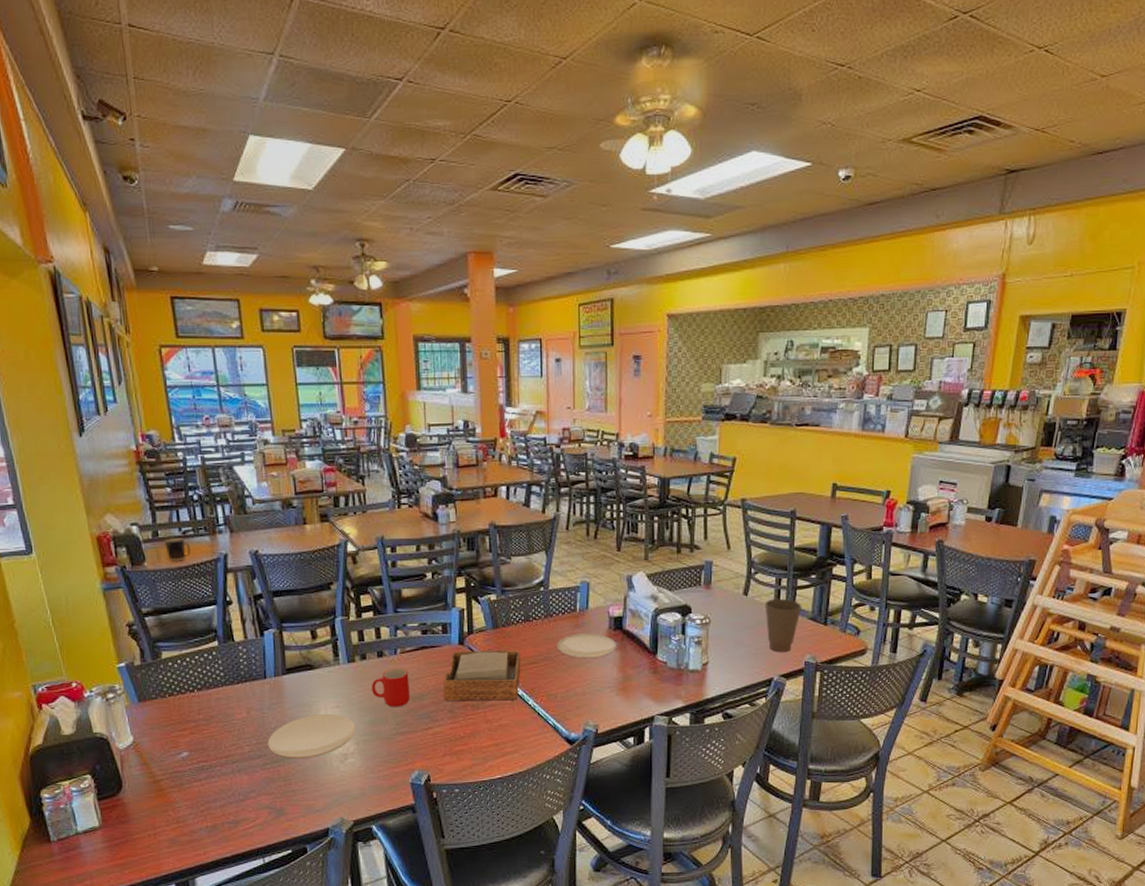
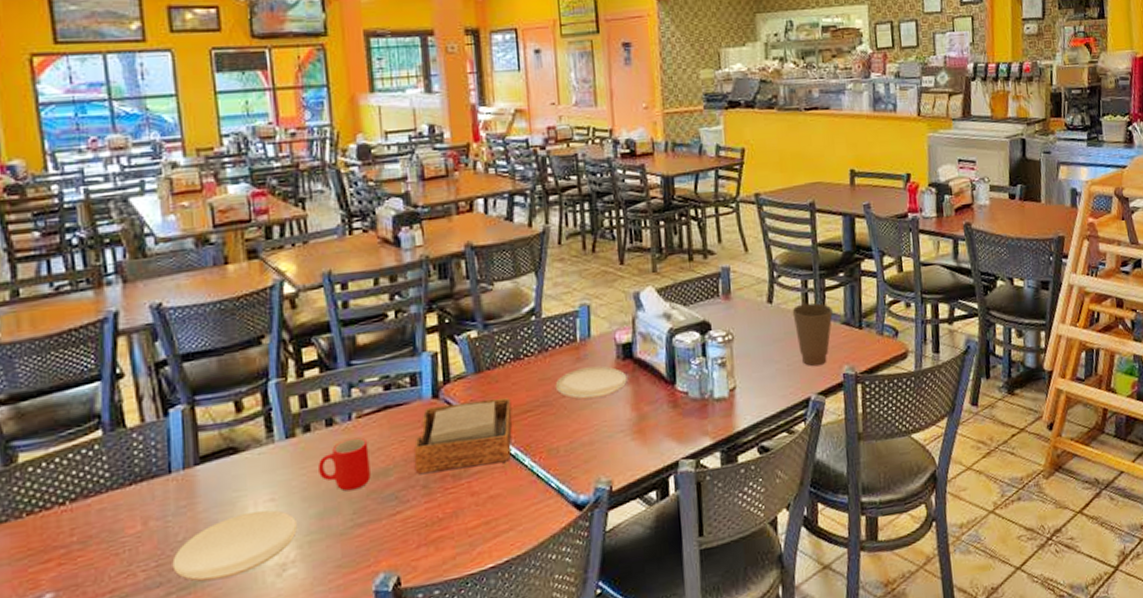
mug: present [164,538,191,562] -> none [28,296,65,329]

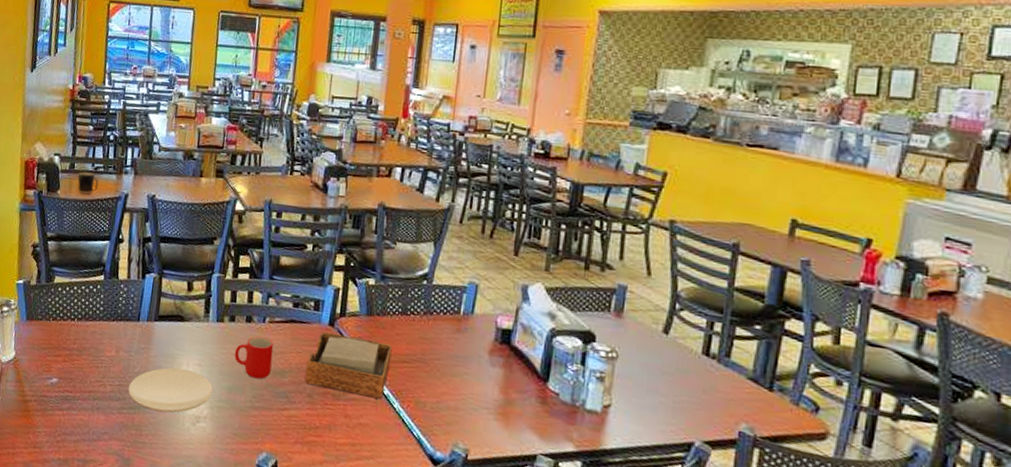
mug: none [28,296,65,329] -> present [78,172,98,195]
plate: present [555,366,628,400] -> none [432,338,501,372]
cup: present [792,302,833,367] -> none [689,344,739,415]

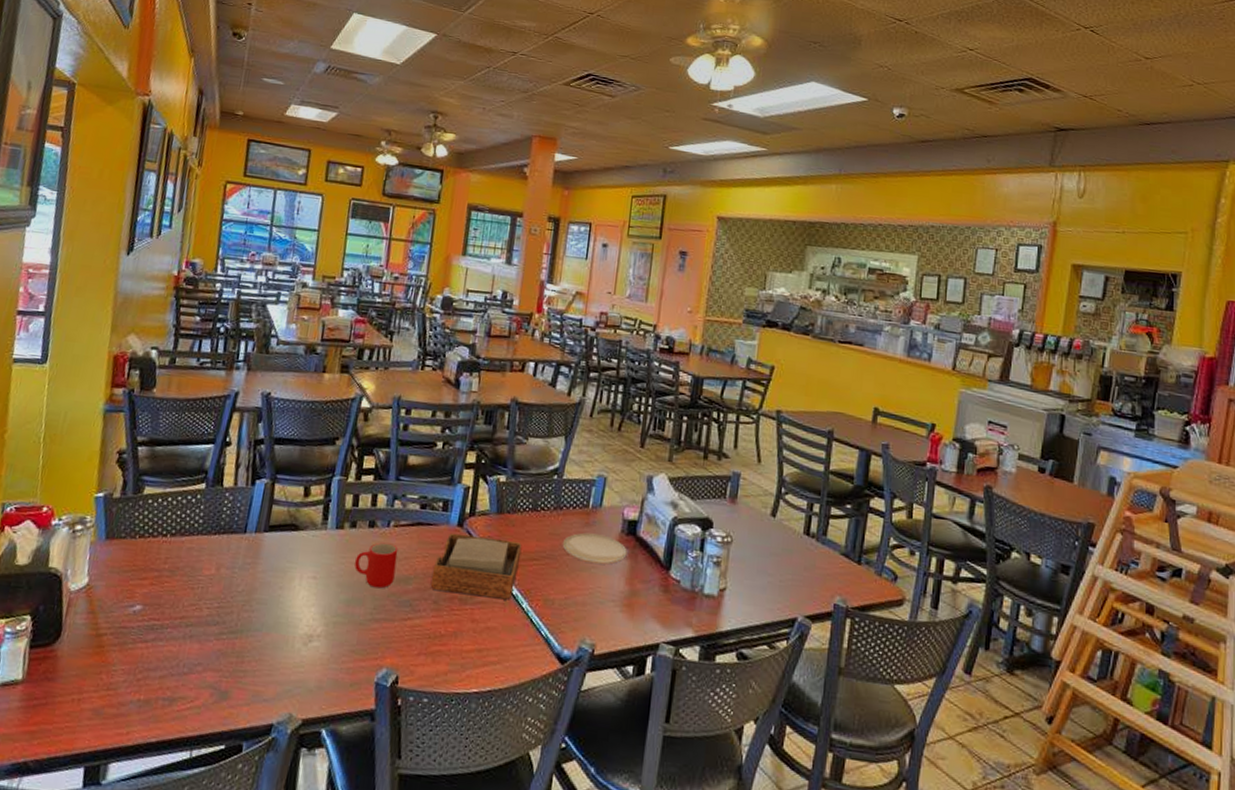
mug: present [78,172,98,195] -> none [178,367,204,393]
plate: present [128,367,213,413] -> none [229,583,329,634]
plate: none [432,338,501,372] -> present [562,532,627,565]

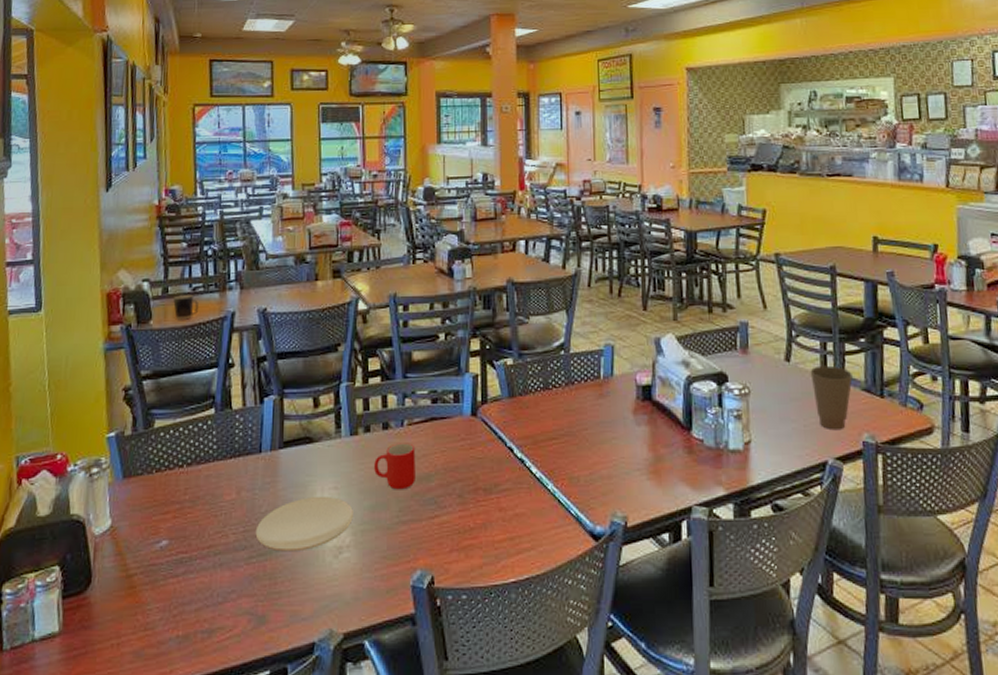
mug: none [178,367,204,393] -> present [173,295,198,320]
plate: none [229,583,329,634] -> present [255,497,353,552]
napkin holder: present [430,533,522,600] -> none [452,422,539,484]
plate: present [562,532,627,565] -> none [579,404,646,435]
cup: none [793,525,834,590] -> present [810,365,853,431]

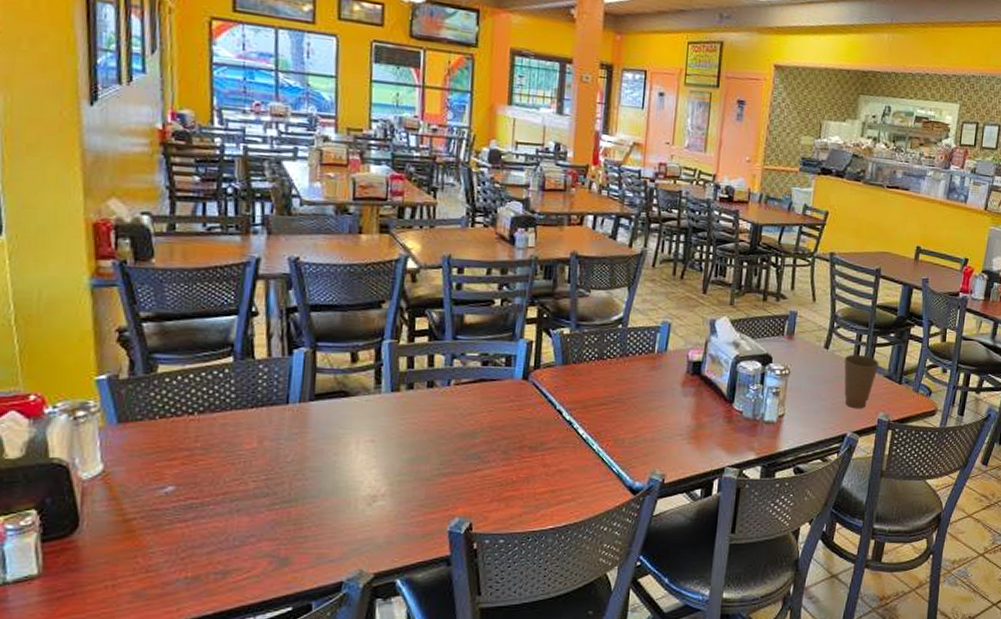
mug: present [173,295,198,320] -> none [182,234,214,261]
plate: present [255,497,353,552] -> none [279,449,391,500]
cup: present [374,443,416,490] -> none [416,401,462,445]

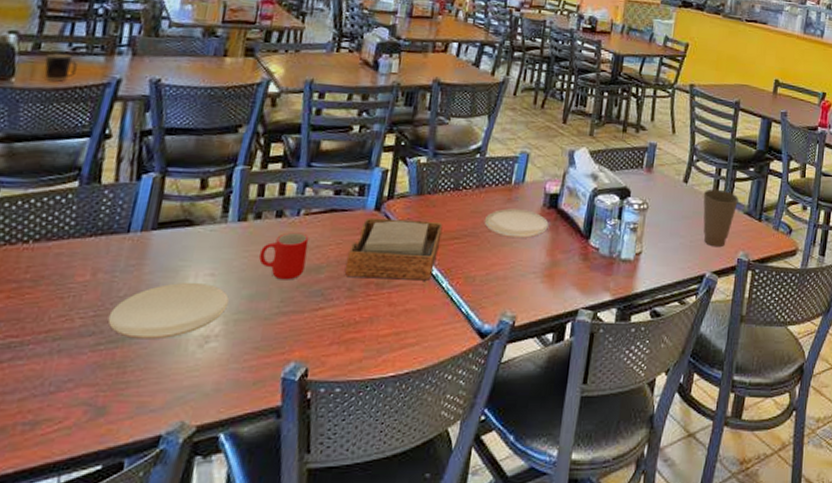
mug: none [182,234,214,261] -> present [44,53,77,82]
plate: none [279,449,391,500] -> present [107,283,229,340]
cup: none [416,401,462,445] -> present [259,232,309,280]
napkin holder: none [498,386,590,444] -> present [344,217,443,281]
plate: none [629,376,693,404] -> present [484,208,549,239]

